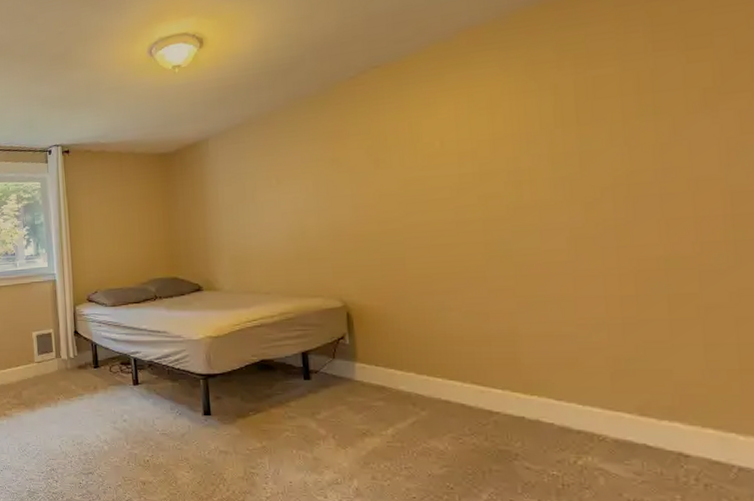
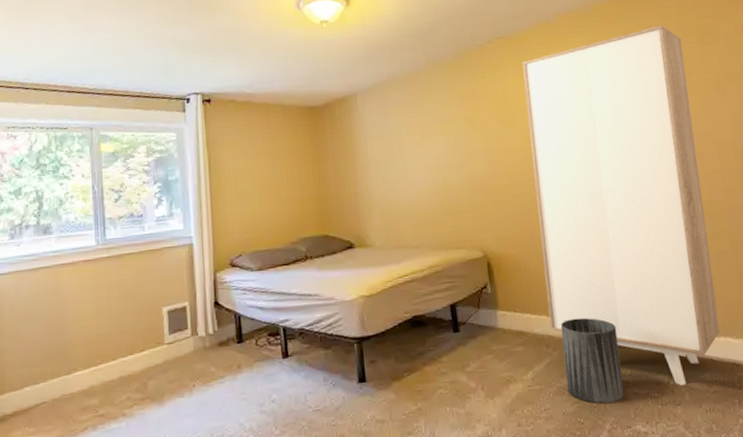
wardrobe: none [405,29,664,468] -> present [522,25,721,386]
trash can: none [432,379,511,473] -> present [560,317,624,404]

